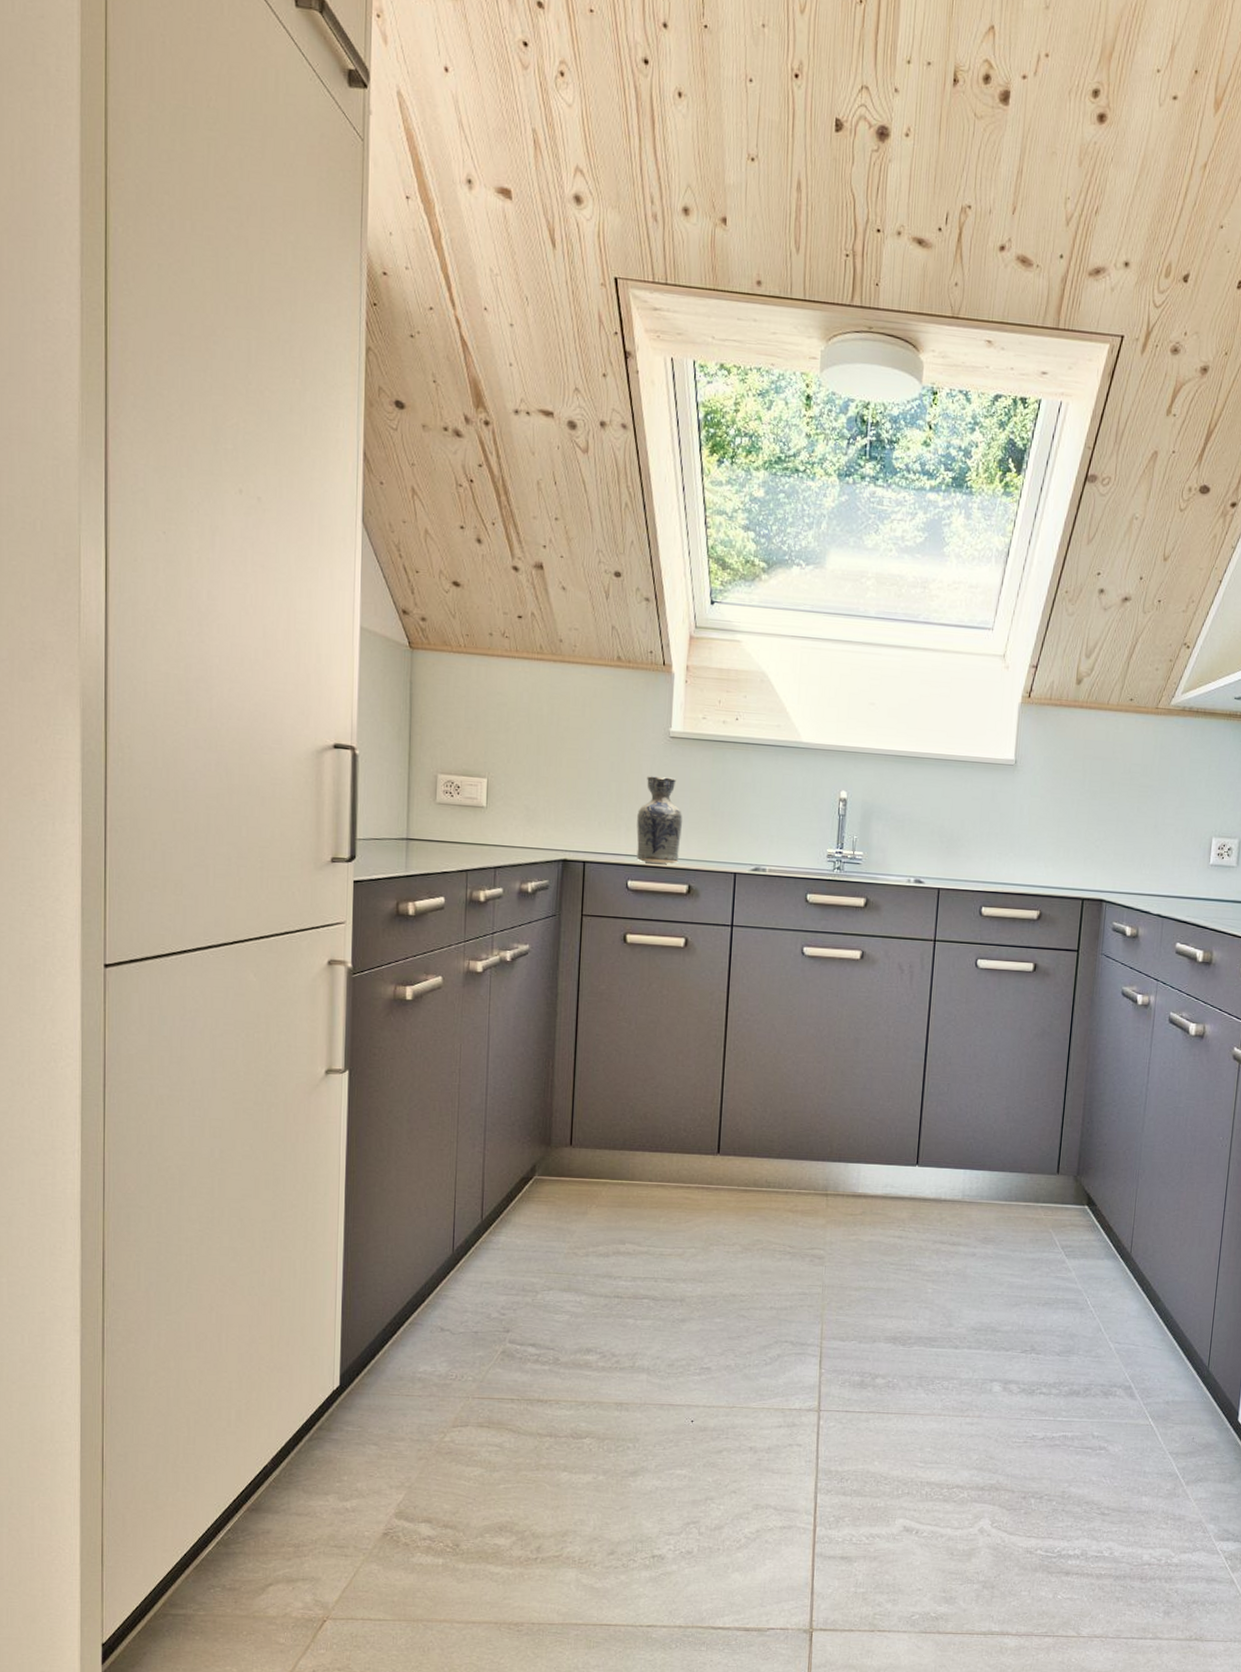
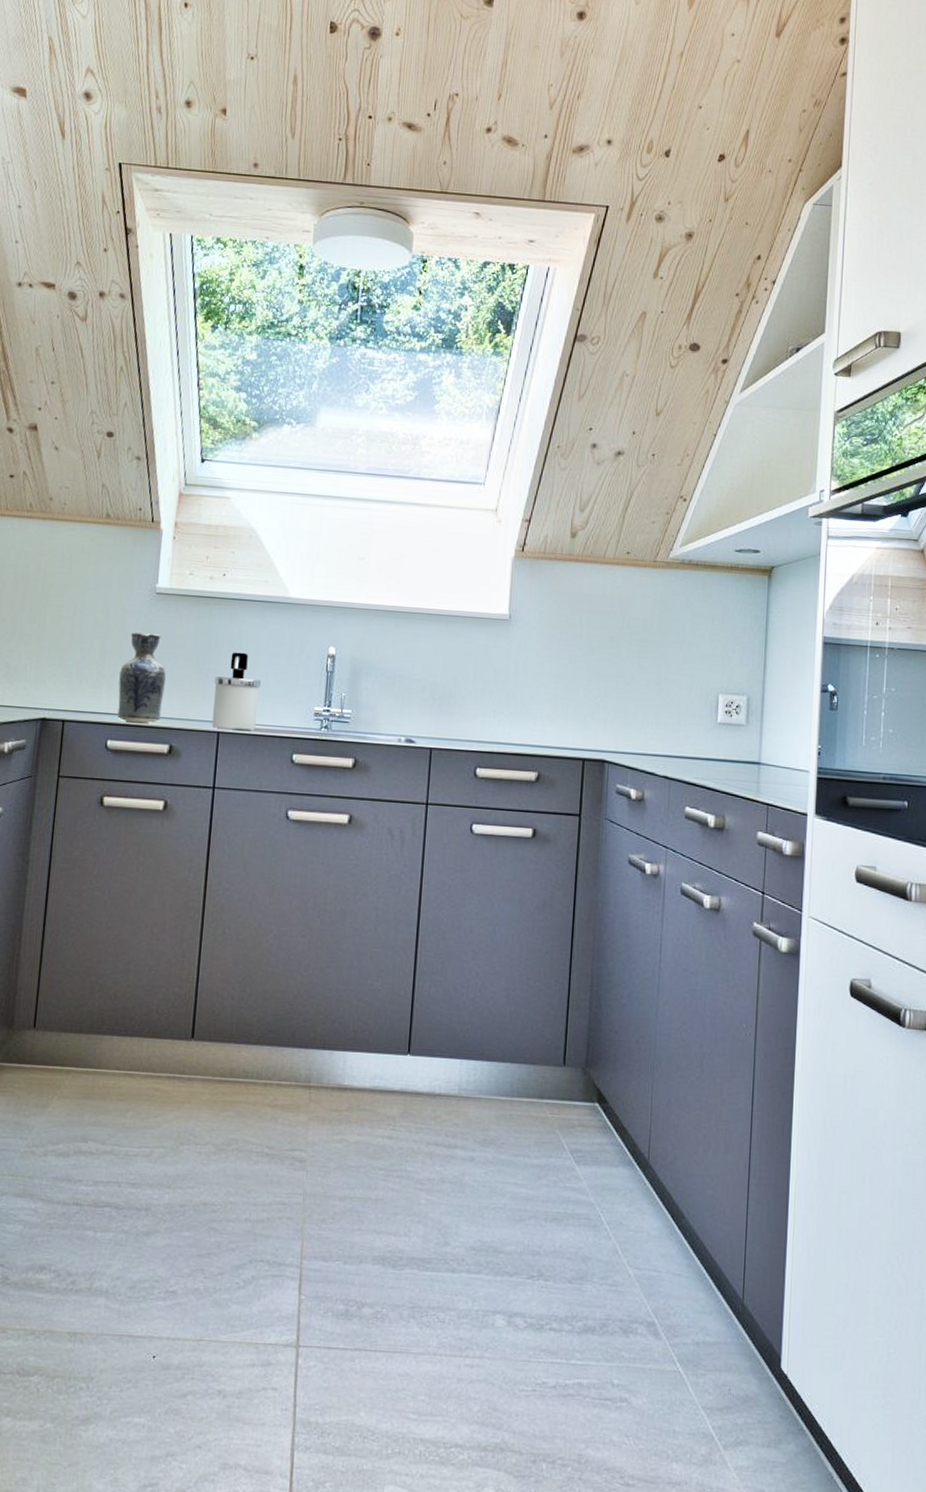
soap dispenser: none [729,795,776,871] -> present [212,652,262,730]

